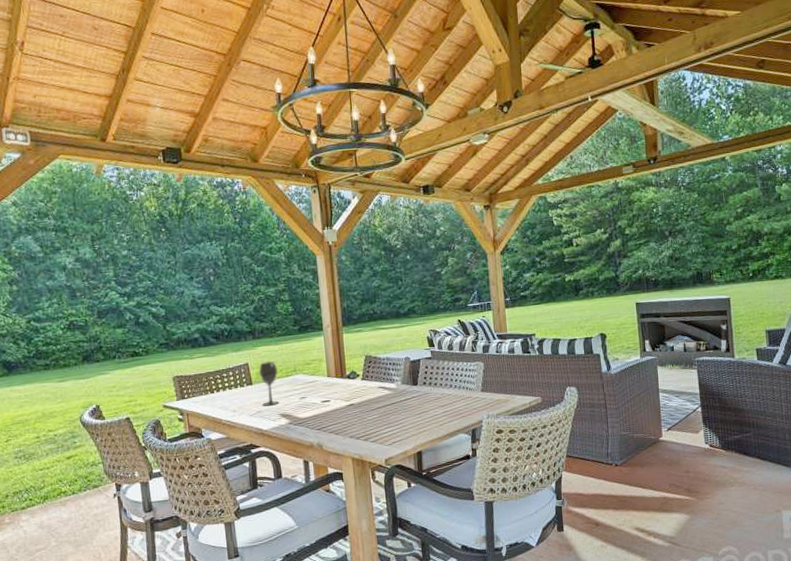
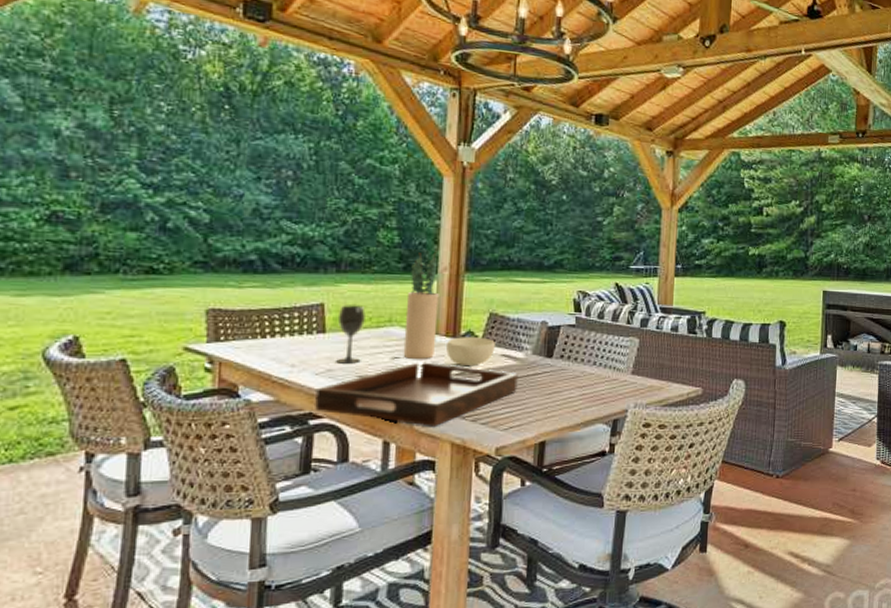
serving tray: none [252,398,394,447] -> present [313,362,518,426]
vase: none [304,311,330,398] -> present [403,248,440,359]
bowl: none [337,375,373,399] -> present [446,337,495,367]

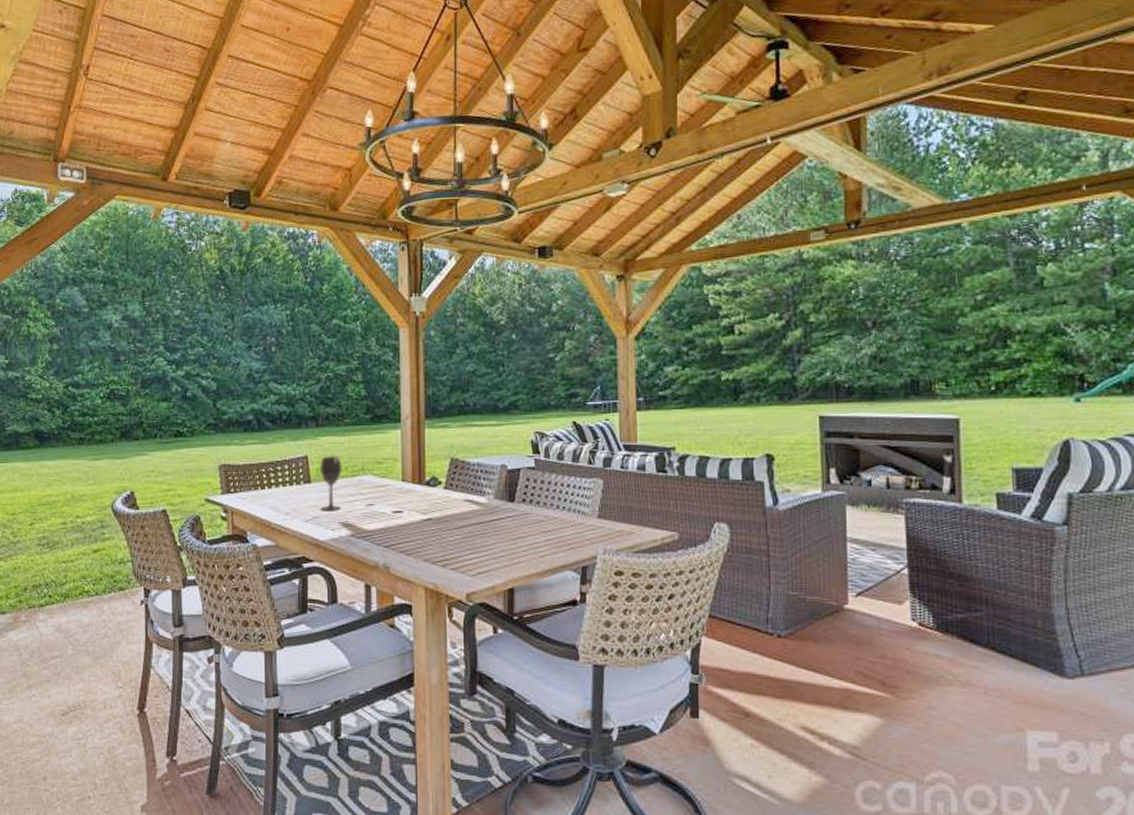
serving tray: present [313,362,518,426] -> none [306,508,483,571]
vase: present [403,248,440,359] -> none [375,397,404,505]
bowl: present [446,337,495,367] -> none [414,483,458,512]

